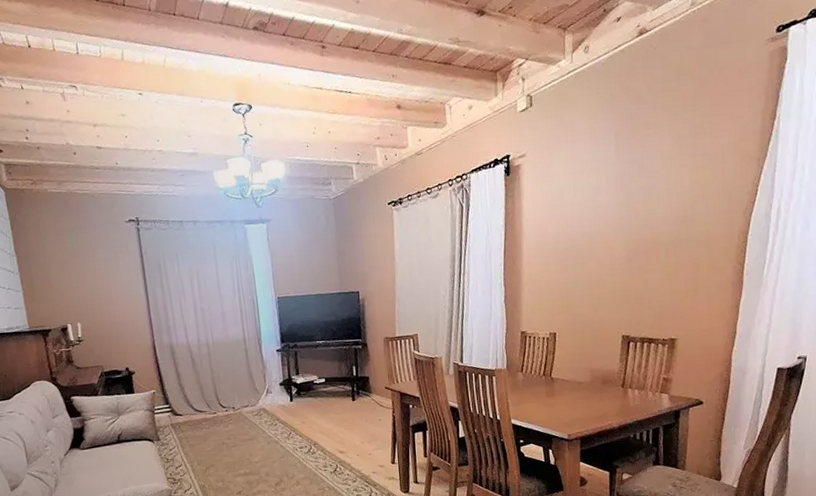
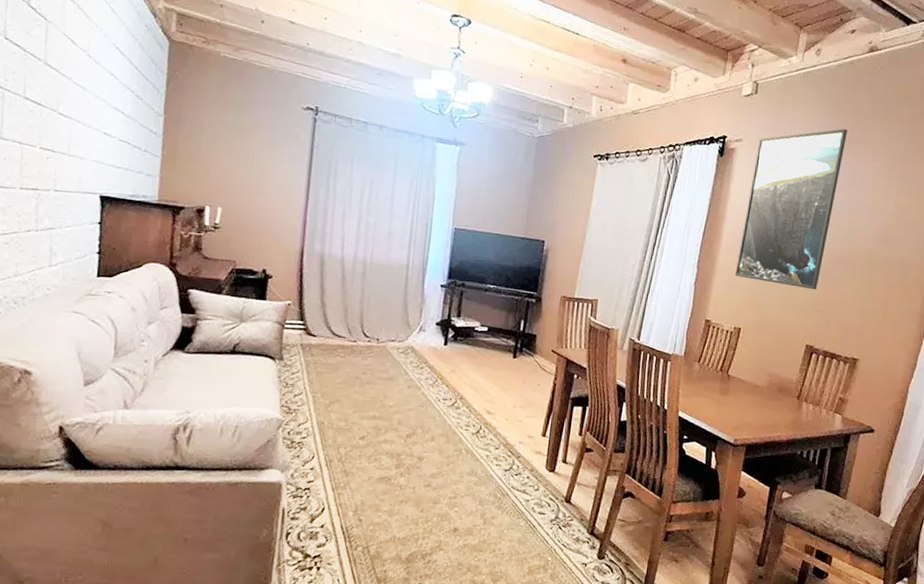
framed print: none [541,119,630,286] -> present [734,129,848,290]

